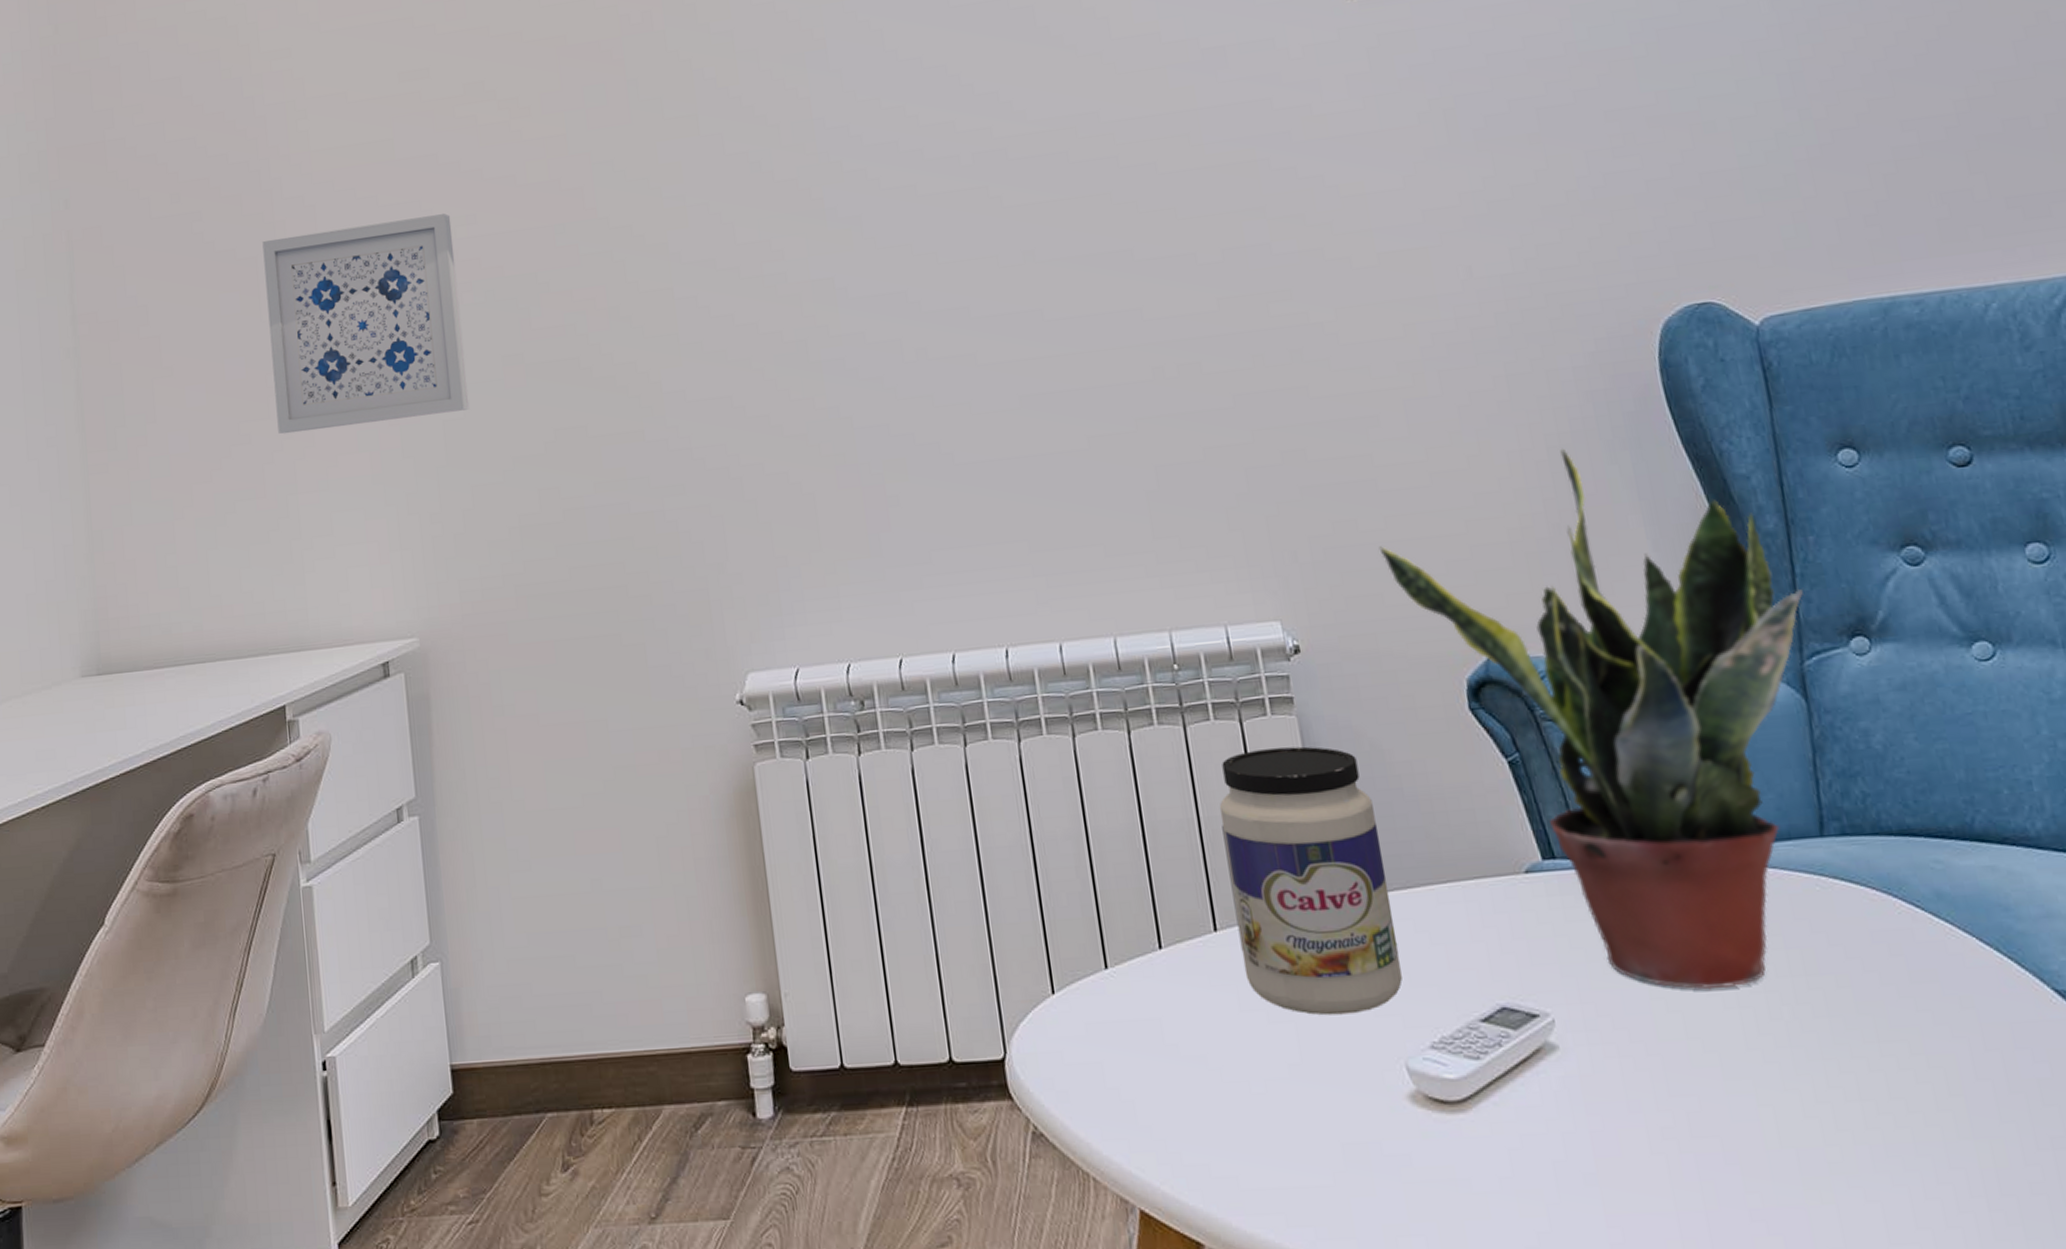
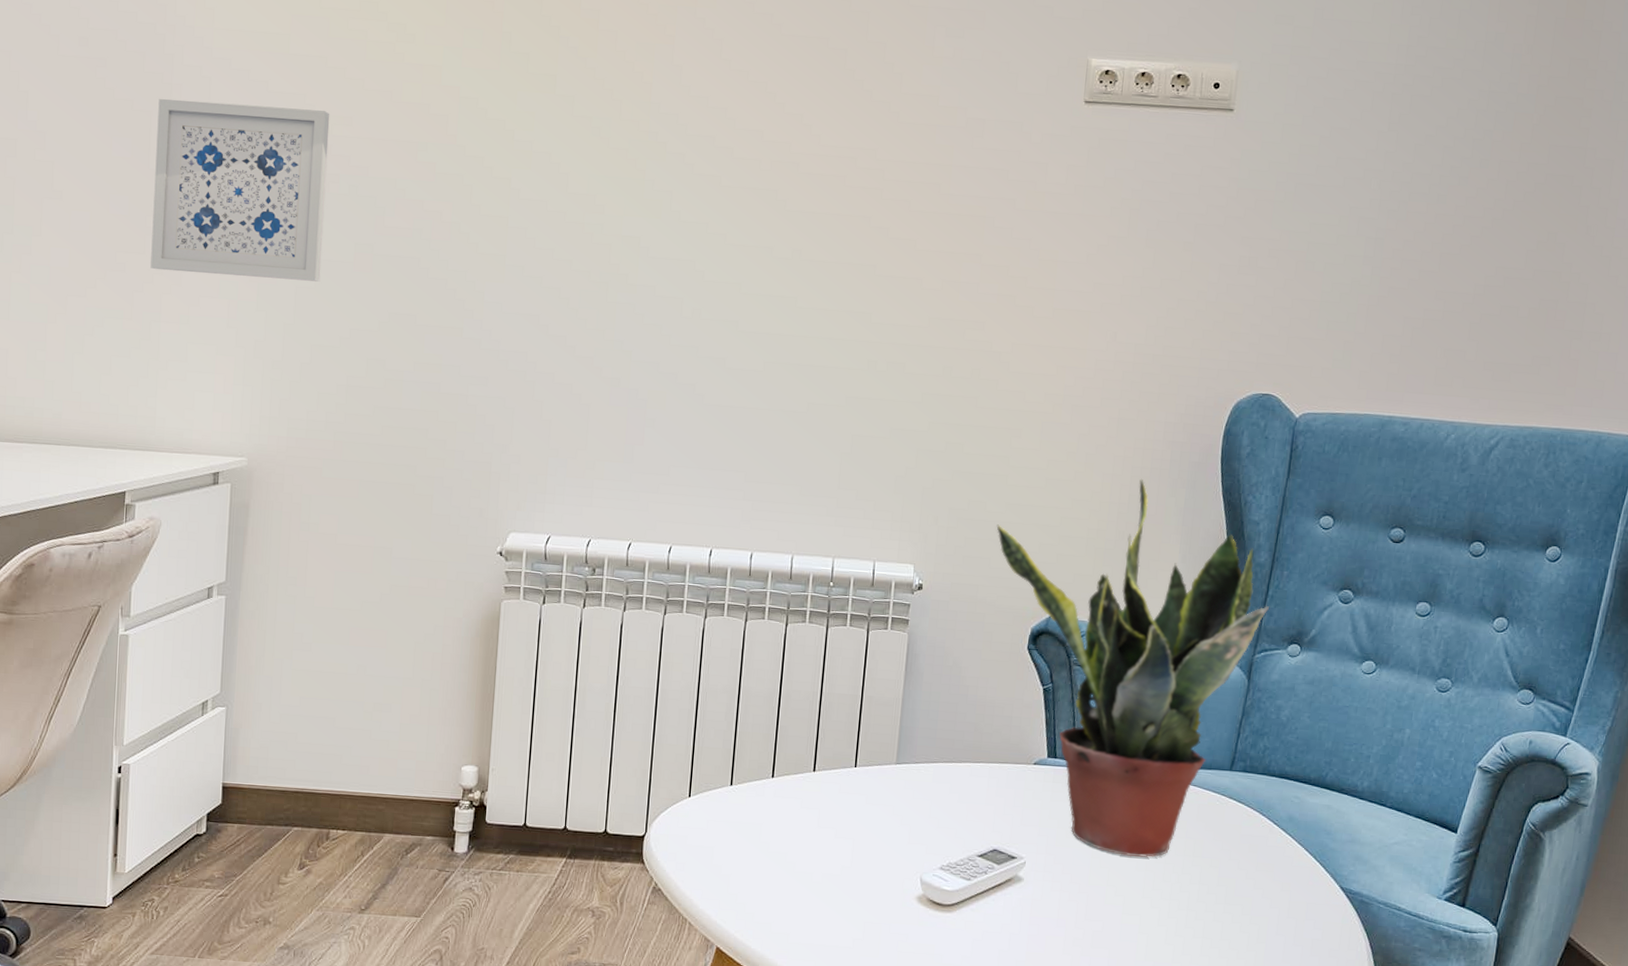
jar: present [1219,746,1403,1016] -> none [827,652,945,840]

